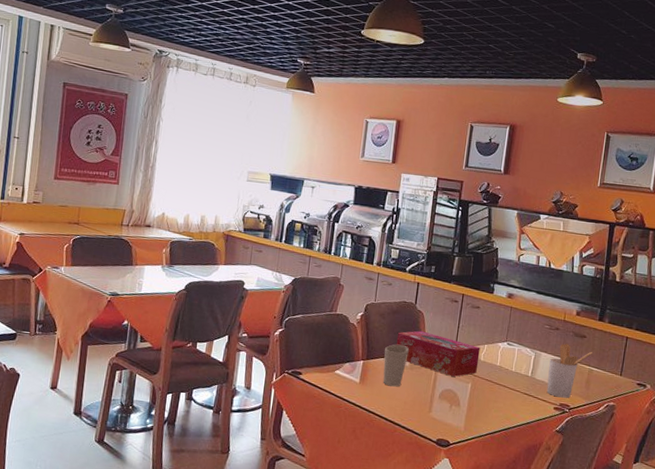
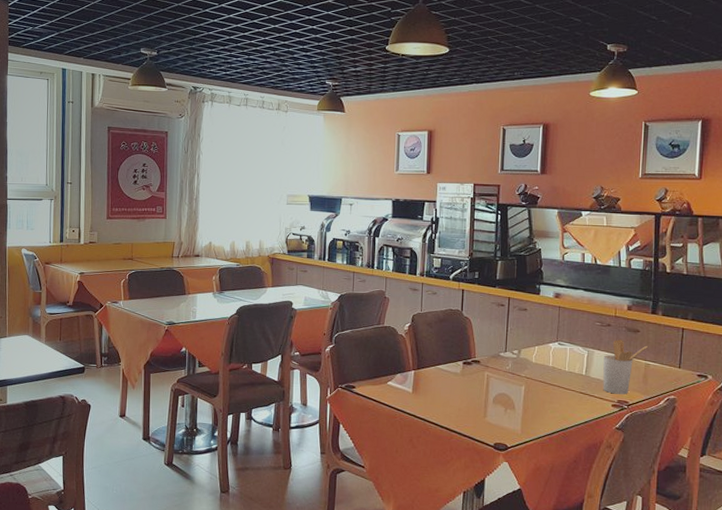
cup: present [383,344,409,387] -> none [434,352,459,394]
tissue box: present [396,330,480,377] -> none [445,337,531,380]

